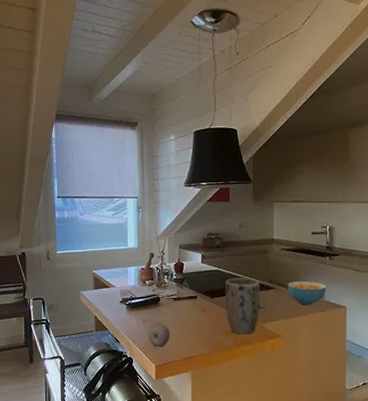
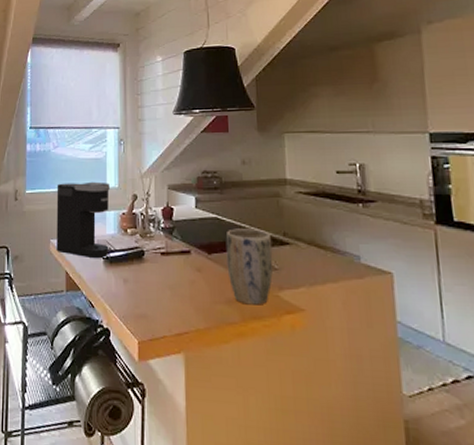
coffee maker: none [84,243,131,304] -> present [56,181,110,258]
fruit: present [148,323,170,347] -> none [129,283,157,317]
cereal bowl: present [287,280,327,306] -> none [307,234,363,269]

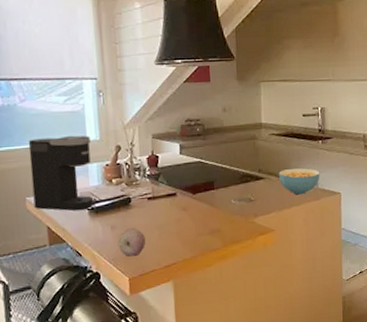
fruit: none [129,283,157,317] -> present [117,227,146,256]
plant pot: present [225,228,273,305] -> none [208,168,250,233]
cereal bowl: none [307,234,363,269] -> present [278,168,320,195]

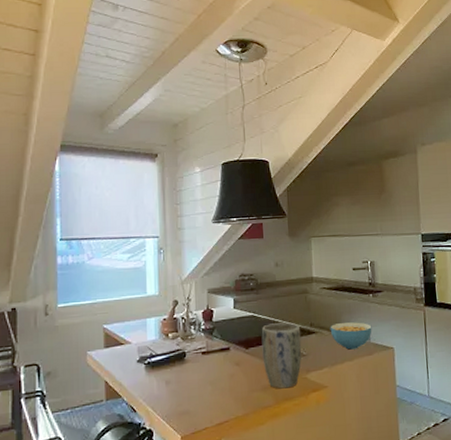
coffee maker: present [28,135,94,211] -> none [93,290,151,365]
fruit: present [117,227,146,256] -> none [171,382,198,413]
plant pot: none [208,168,250,233] -> present [261,322,302,389]

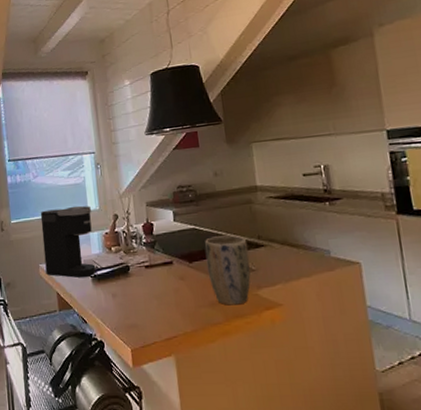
coffee maker: none [93,290,151,365] -> present [40,205,96,278]
cereal bowl: present [330,322,372,350] -> none [280,233,332,265]

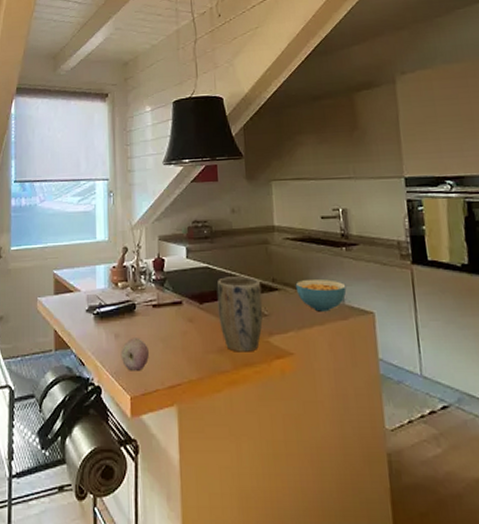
coffee maker: present [40,205,96,278] -> none [44,235,100,314]
fruit: none [119,296,145,326] -> present [120,337,149,371]
cereal bowl: none [280,233,332,265] -> present [295,278,347,312]

